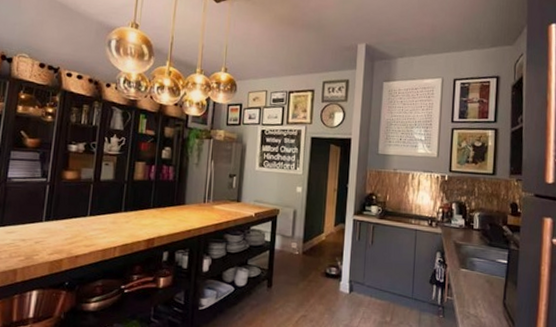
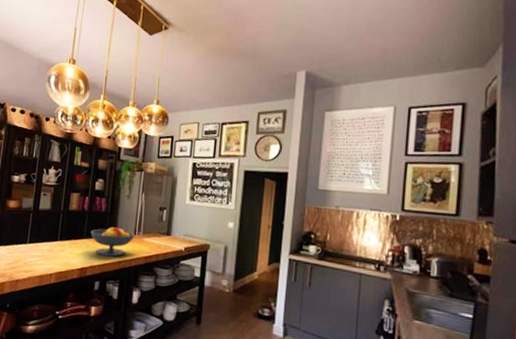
fruit bowl: none [157,195,205,225] -> present [90,226,135,257]

